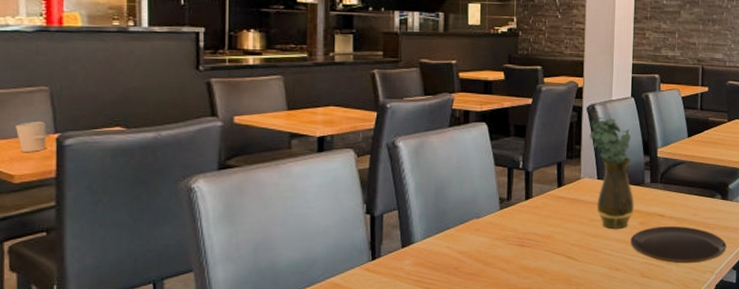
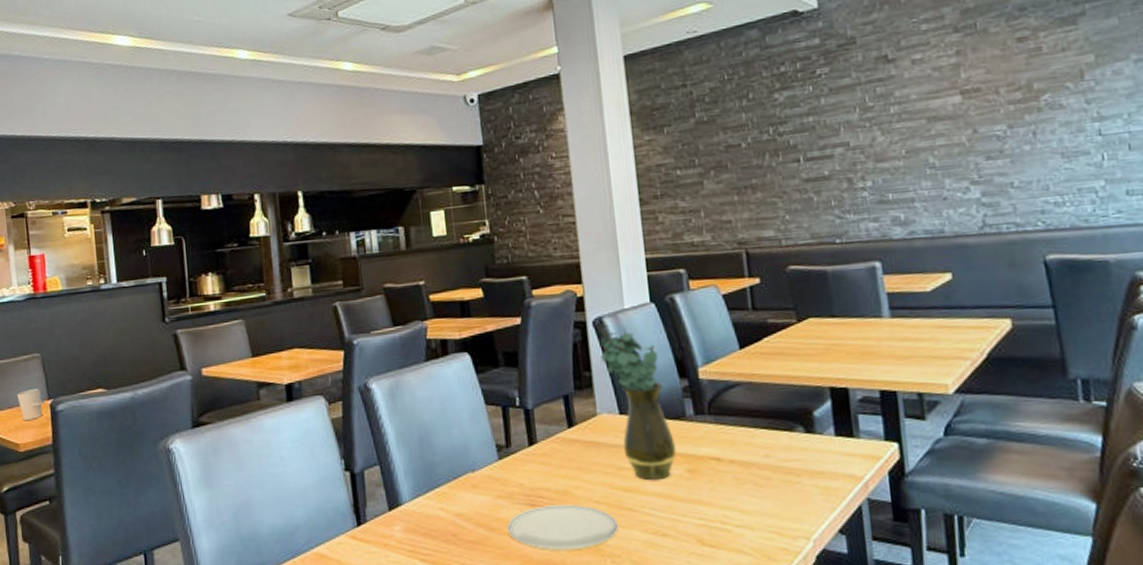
plate: none [500,246,585,281] -> present [507,504,619,552]
plate: present [630,225,726,264] -> none [677,473,824,526]

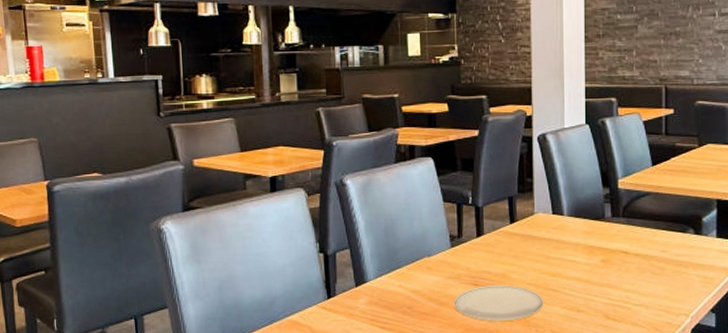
cup: present [17,387,45,421] -> none [14,169,42,199]
vase: present [599,329,676,480] -> none [542,144,594,267]

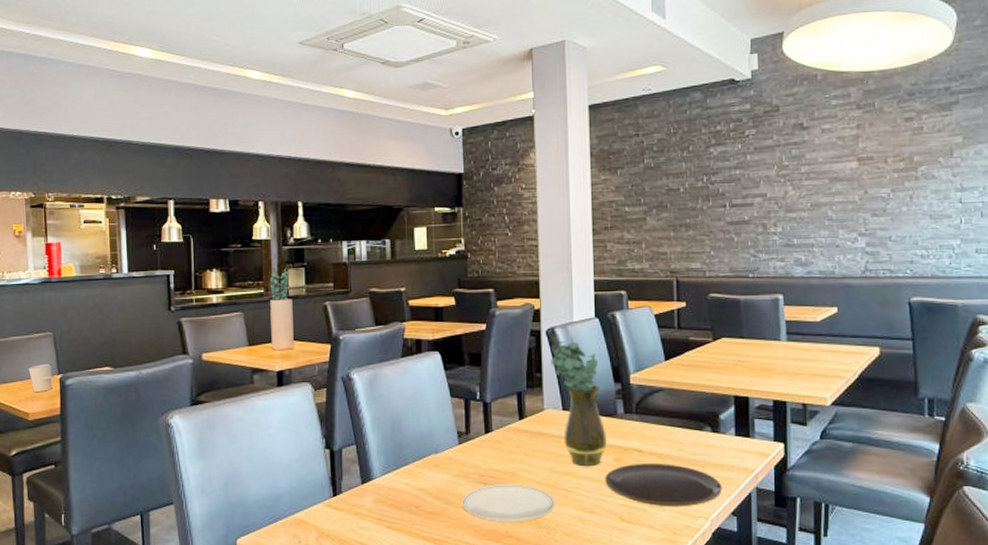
cup: none [14,169,42,199] -> present [29,363,55,393]
vase: none [261,70,287,157] -> present [269,264,294,351]
vase: none [542,144,594,267] -> present [550,338,607,466]
plate: none [592,263,702,305] -> present [605,462,722,507]

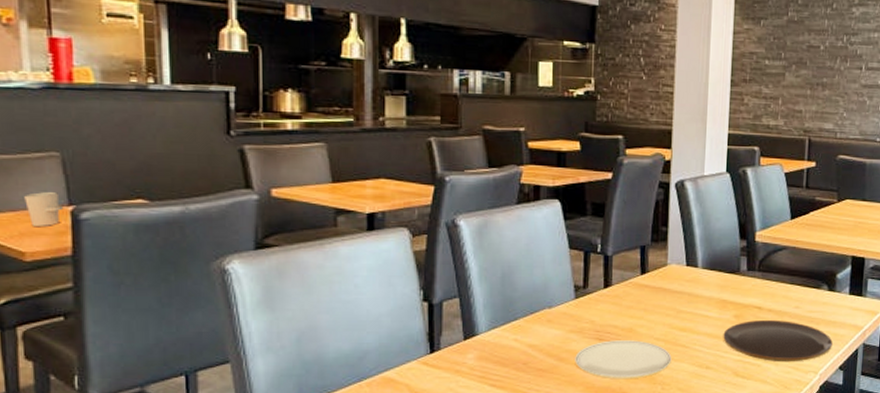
vase: present [269,264,294,351] -> none [361,91,389,191]
vase: present [550,338,607,466] -> none [678,191,728,322]

